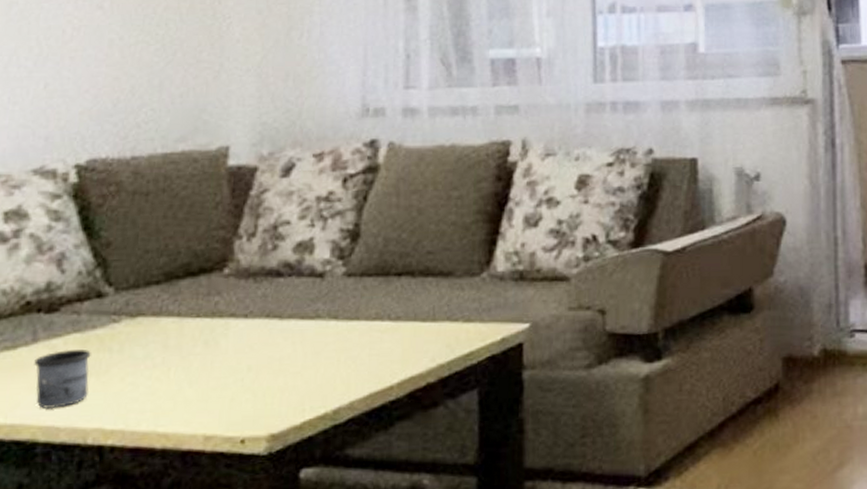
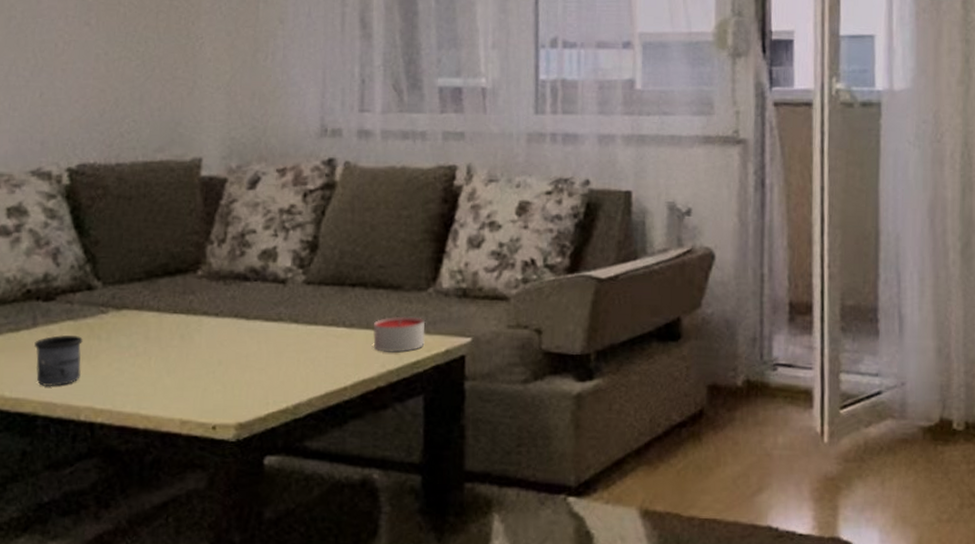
candle: none [421,304,480,345] -> present [372,316,426,353]

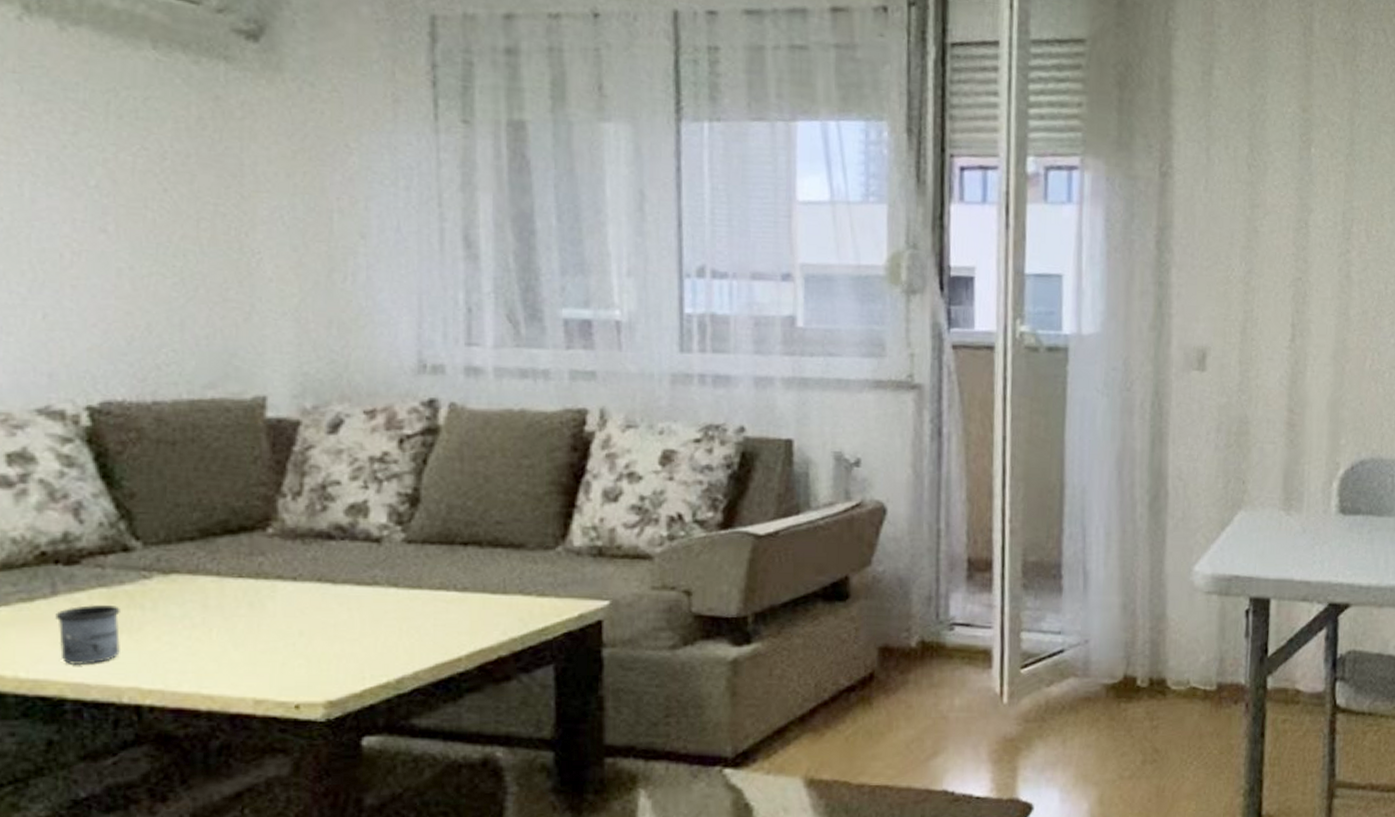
candle: present [372,316,426,353] -> none [490,578,555,618]

